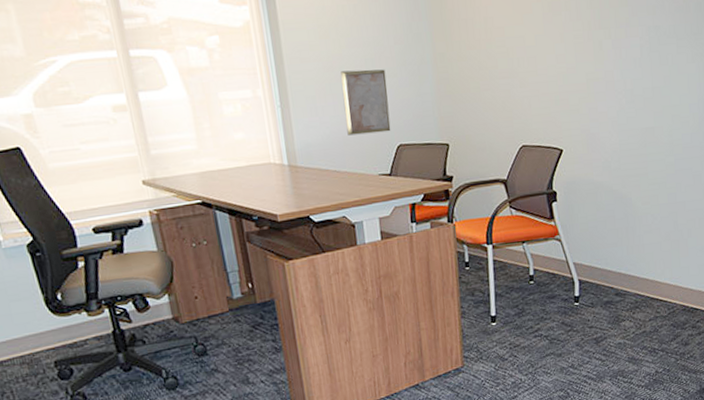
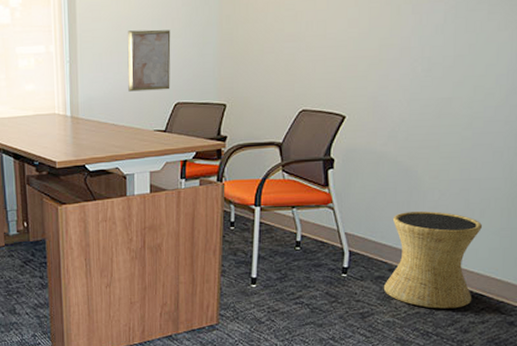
side table: none [612,235,690,326] -> present [383,211,482,309]

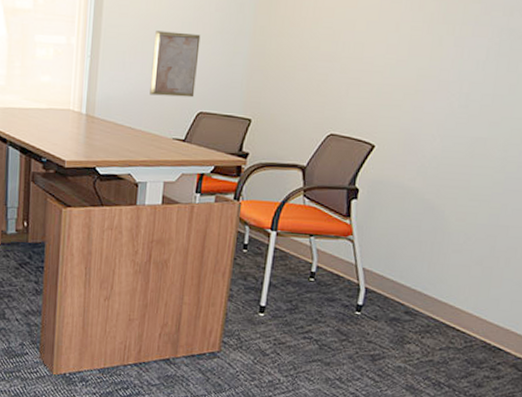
side table: present [383,211,482,309] -> none [397,253,506,360]

